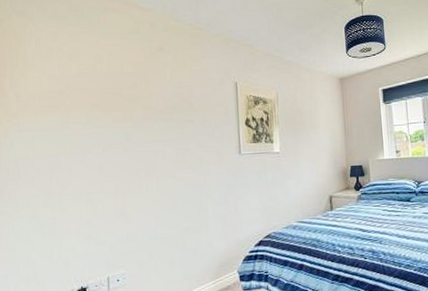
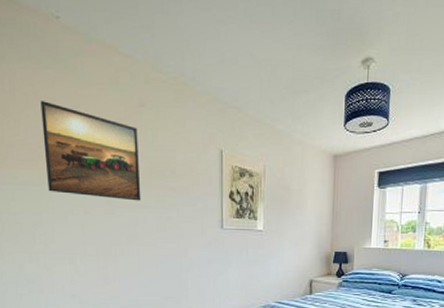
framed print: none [65,53,160,136] -> present [40,101,141,201]

